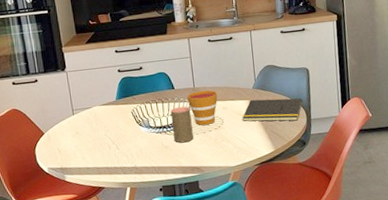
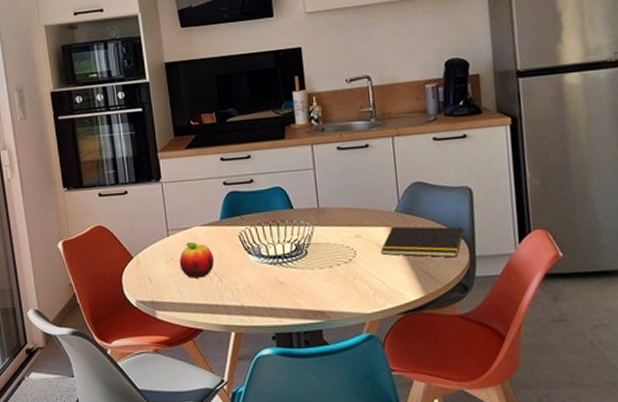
fruit: none [83,118,112,148] -> present [179,241,215,278]
cup: present [170,106,193,143] -> none [287,232,317,279]
cup: present [187,90,218,126] -> none [309,211,349,257]

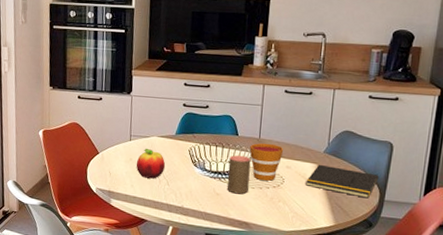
cup: none [287,232,317,279] -> present [227,155,251,195]
cup: none [309,211,349,257] -> present [249,143,284,181]

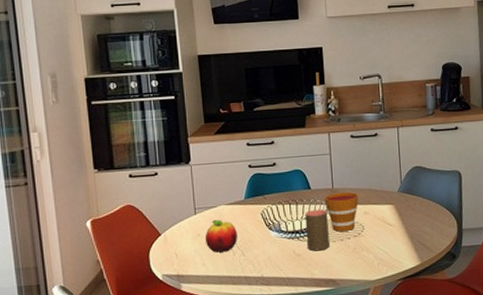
notepad: present [305,164,379,199] -> none [385,204,454,231]

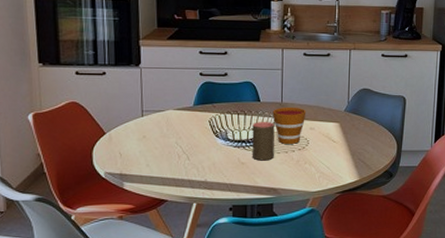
fruit: present [205,219,238,253] -> none [150,123,185,155]

